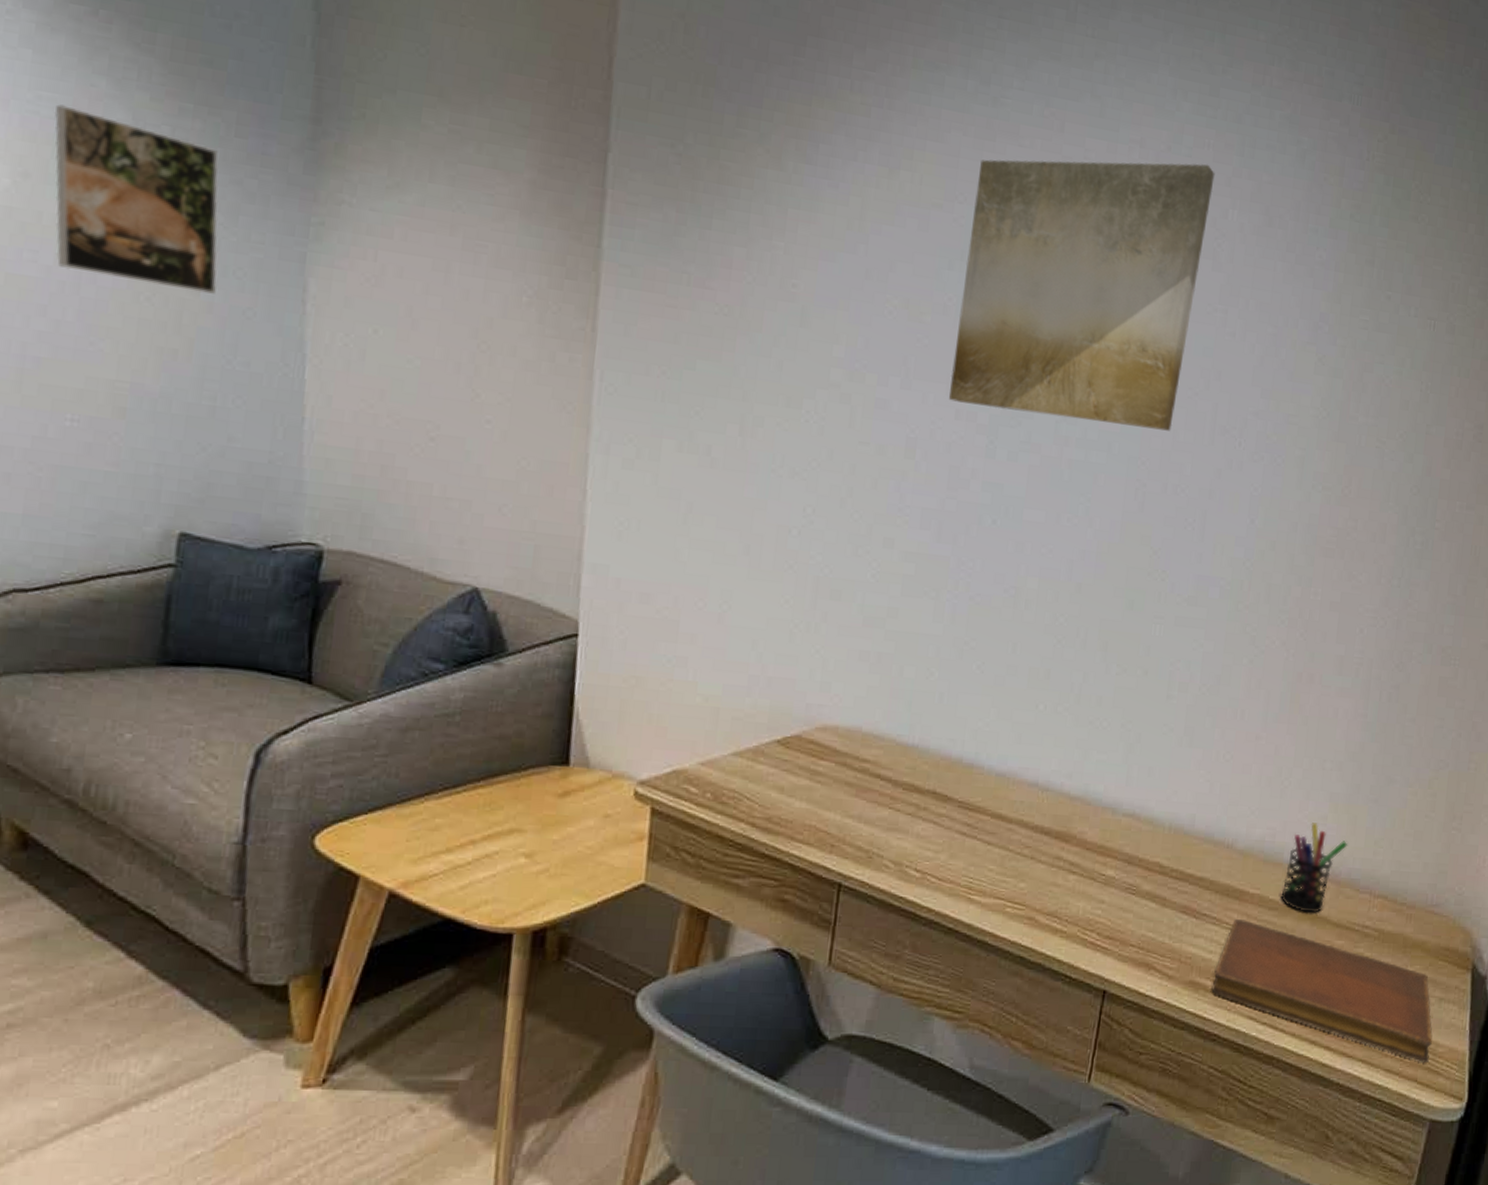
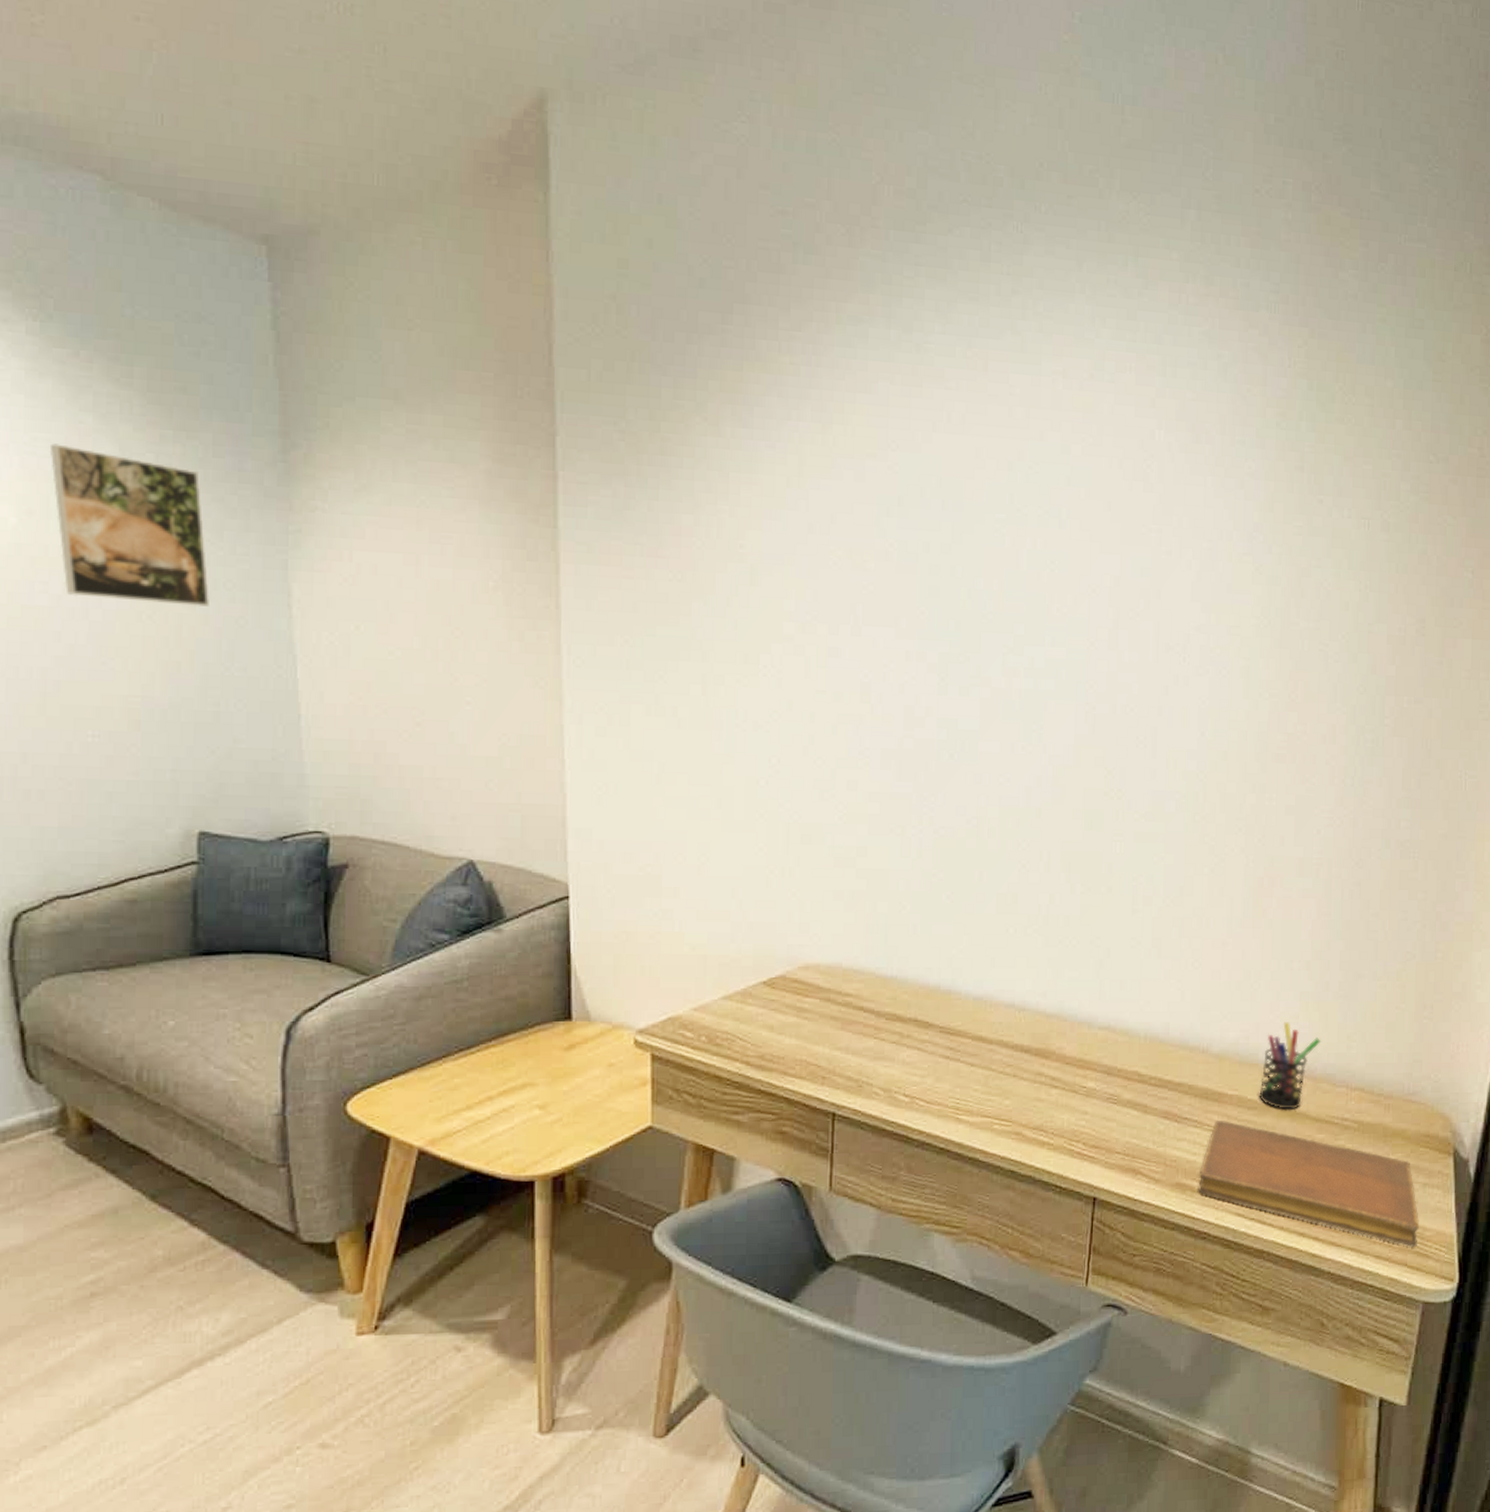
wall art: present [949,159,1215,431] -> none [898,387,1139,653]

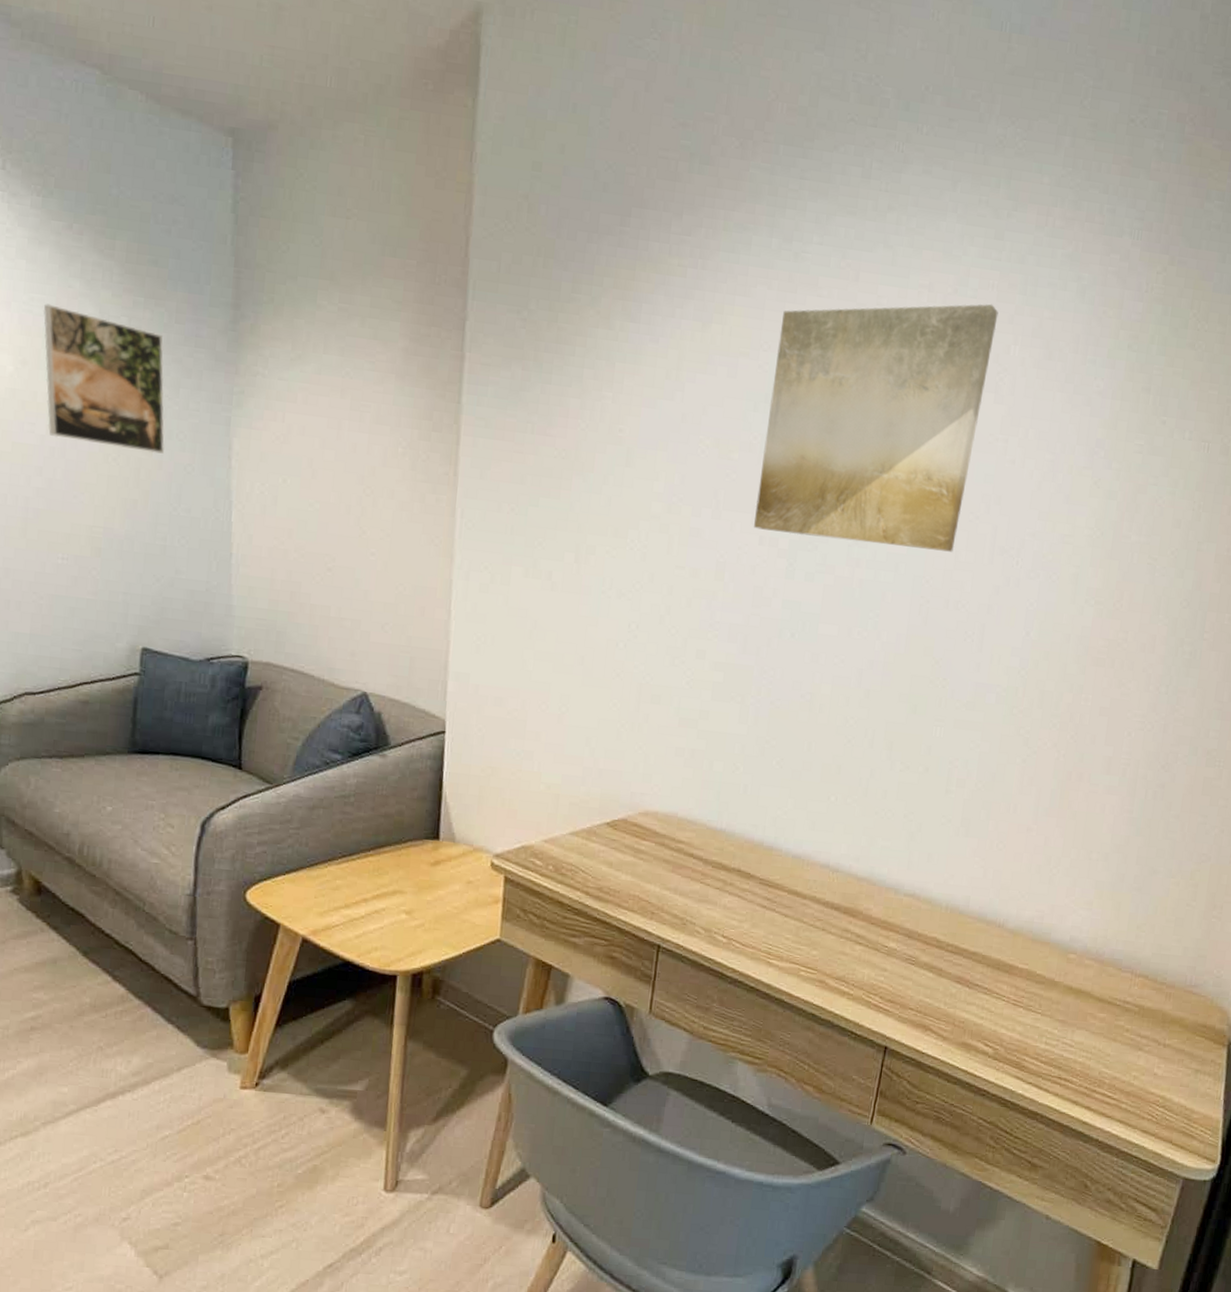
wall art: none [898,387,1139,653] -> present [754,304,999,552]
notebook: present [1198,1121,1419,1248] -> none [982,990,1188,1127]
pen holder: present [1259,1022,1322,1110] -> none [1047,907,1112,988]

